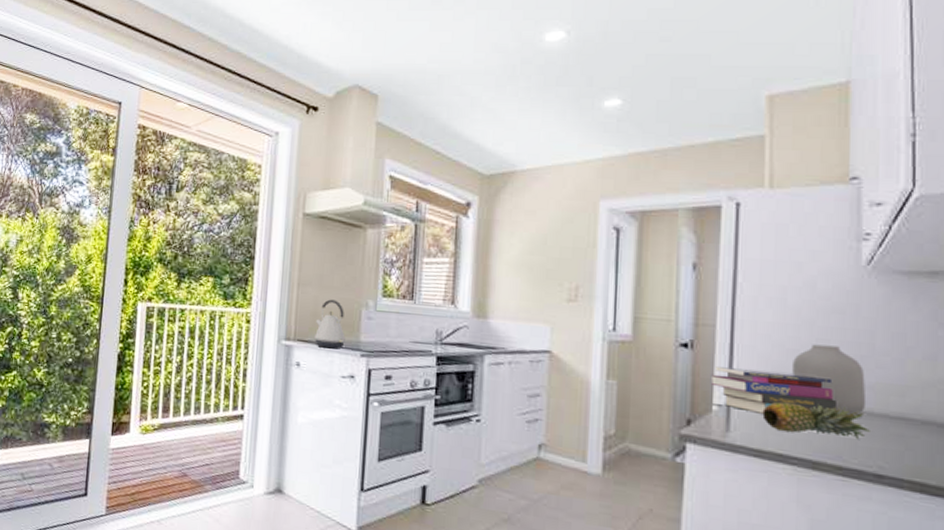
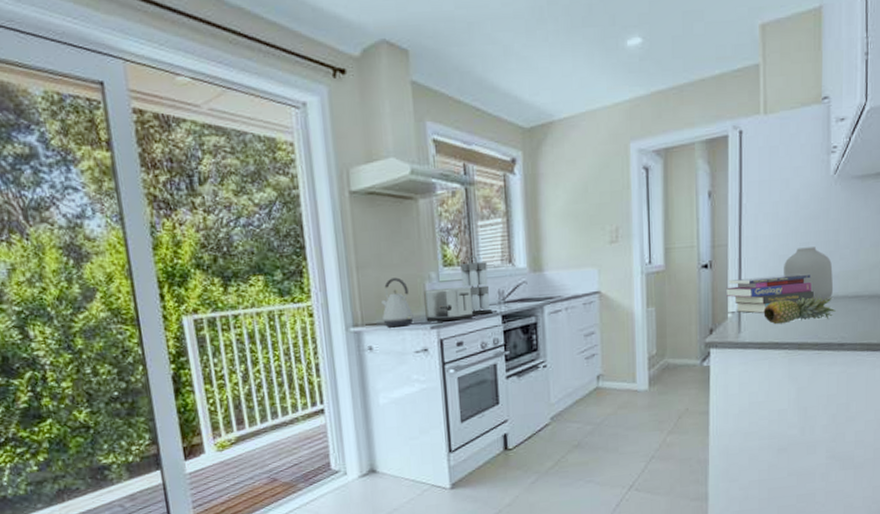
toaster: none [356,317,409,354] -> present [422,287,474,322]
spice rack: none [399,289,428,353] -> present [459,254,493,315]

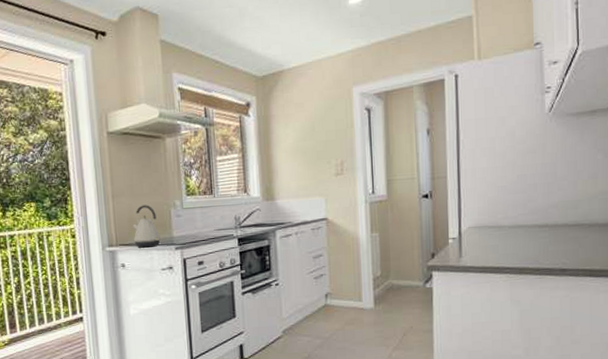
toaster: present [422,287,474,322] -> none [168,213,213,244]
spice rack: present [459,254,493,315] -> none [201,185,230,238]
books: present [725,274,815,314] -> none [446,203,534,240]
fruit: present [763,295,837,325] -> none [483,223,557,250]
vase: present [784,247,834,302] -> none [502,178,553,230]

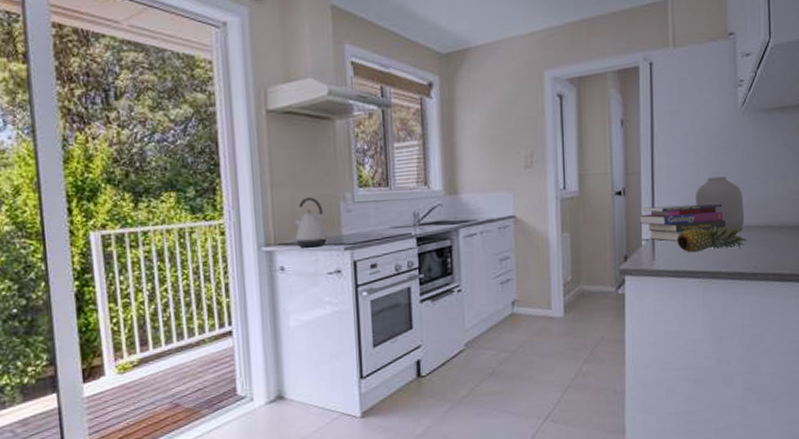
books: none [446,203,534,240] -> present [639,203,727,241]
fruit: none [483,223,557,250] -> present [677,224,749,253]
vase: none [502,178,553,230] -> present [696,176,745,231]

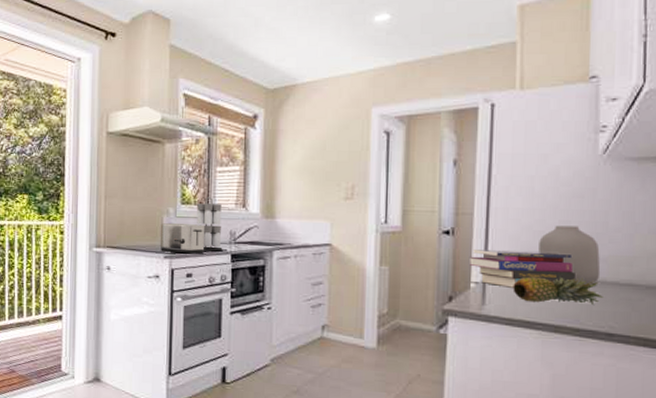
kettle: present [295,197,327,248] -> none [121,209,150,253]
toaster: none [337,208,388,243] -> present [159,223,206,254]
spice rack: none [375,176,407,237] -> present [196,196,223,252]

